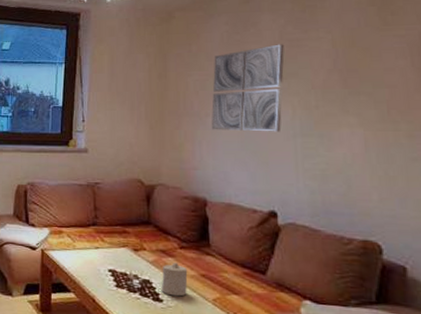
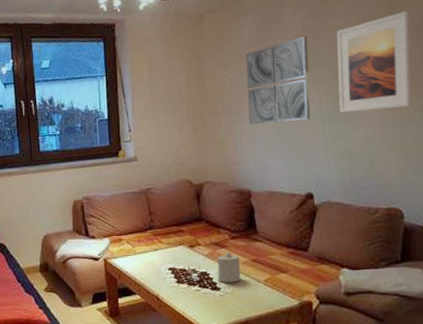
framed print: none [314,28,404,132] -> present [336,11,412,114]

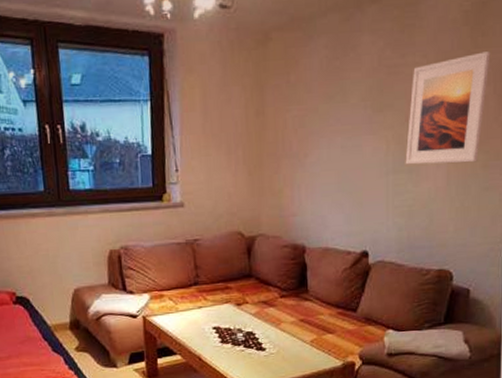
candle: present [217,252,241,283] -> none [263,312,288,344]
wall art: present [245,36,311,125] -> none [309,71,382,172]

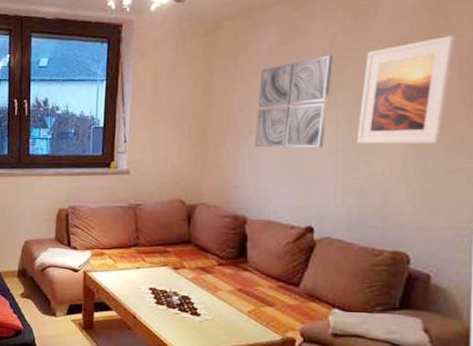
wall art: none [309,71,382,172] -> present [254,55,333,148]

